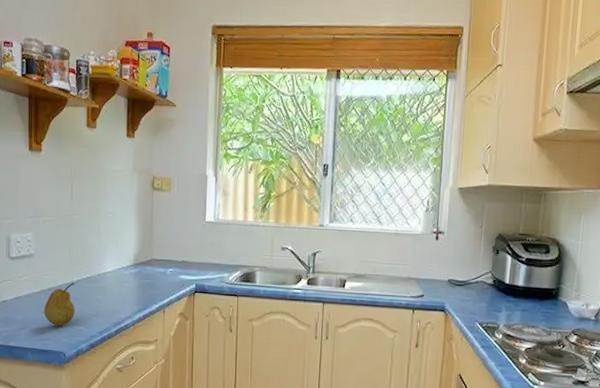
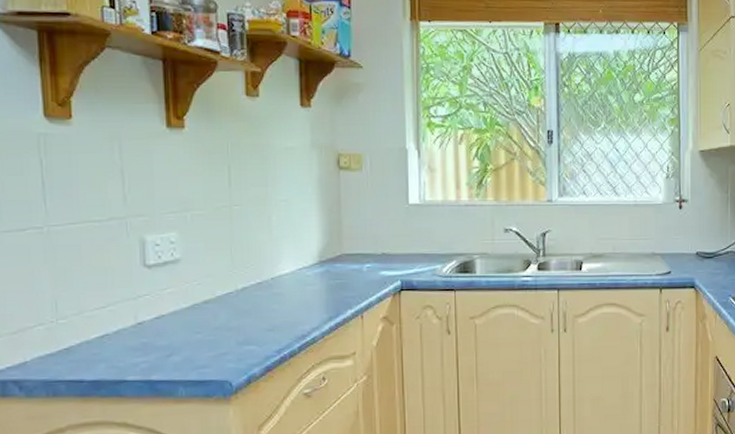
fruit: present [44,282,76,326] -> none [198,291,243,348]

